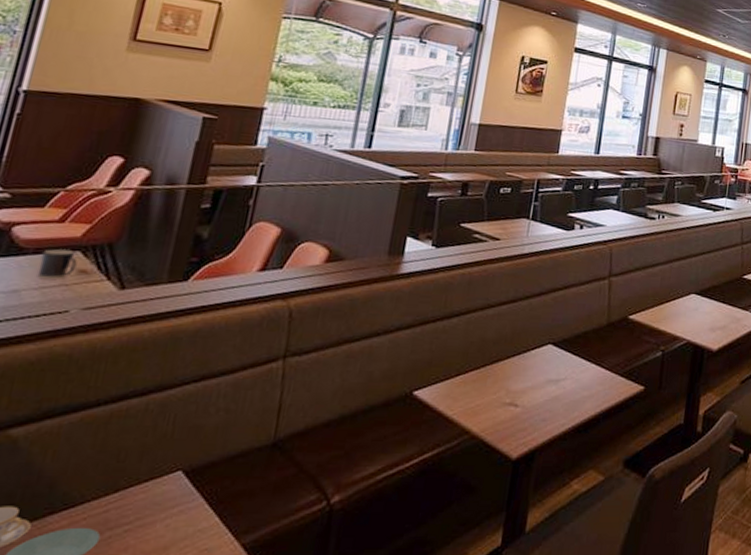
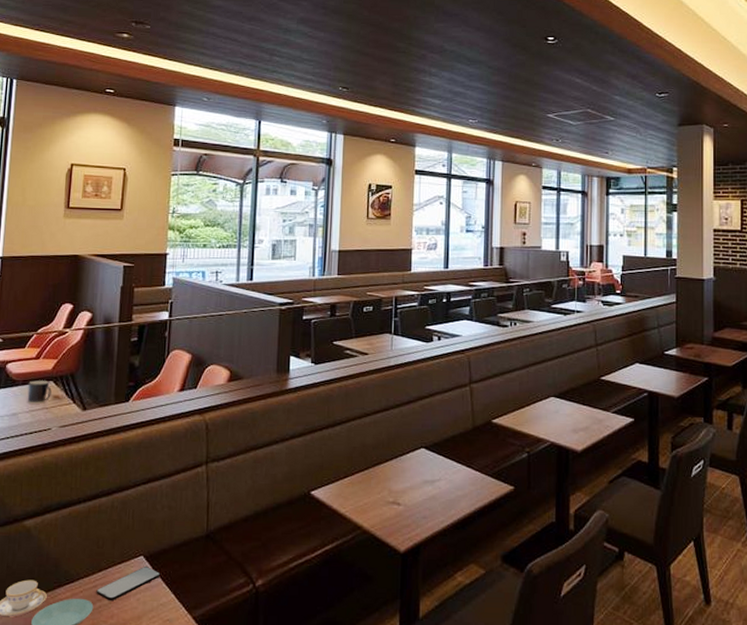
smartphone: none [106,484,204,530] -> present [96,567,161,601]

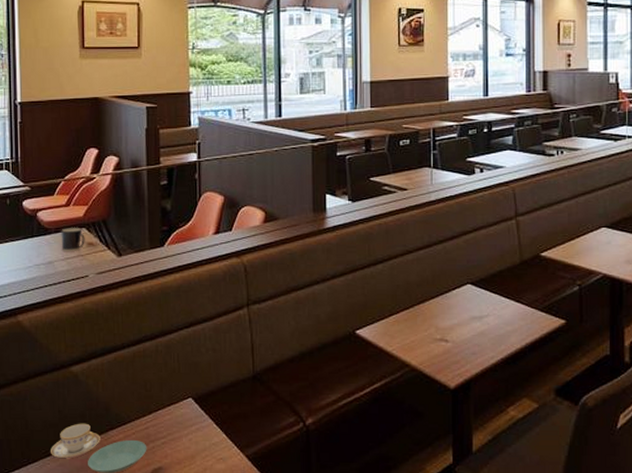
smartphone: present [96,567,161,601] -> none [148,408,211,442]

